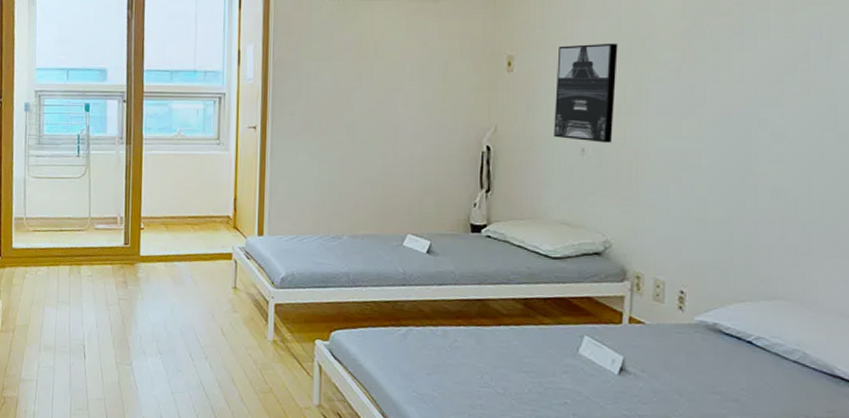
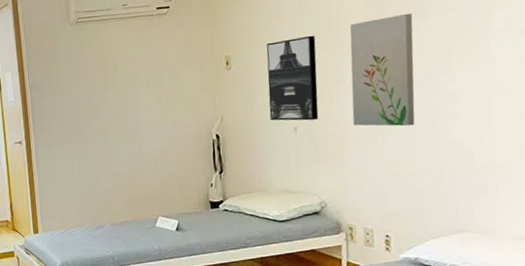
wall art: none [654,30,738,164] -> present [350,13,415,127]

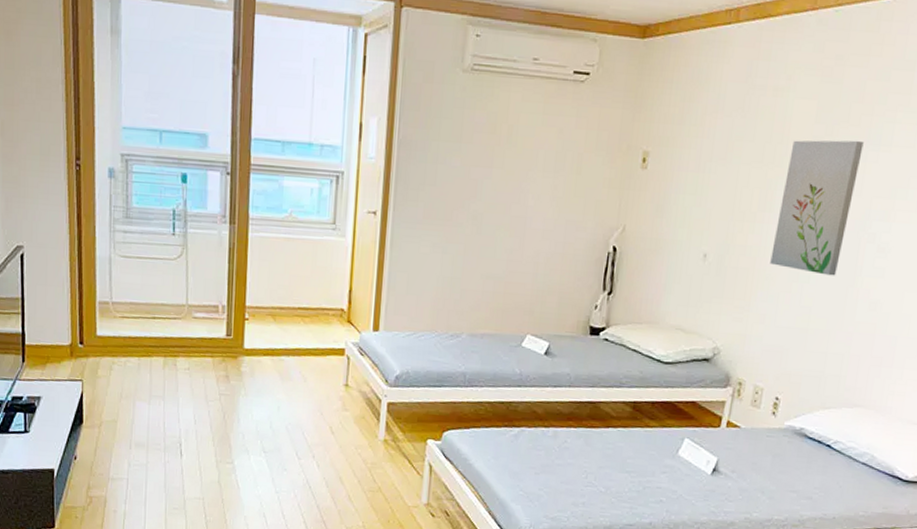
wall art: present [266,35,319,121] -> none [679,144,751,250]

